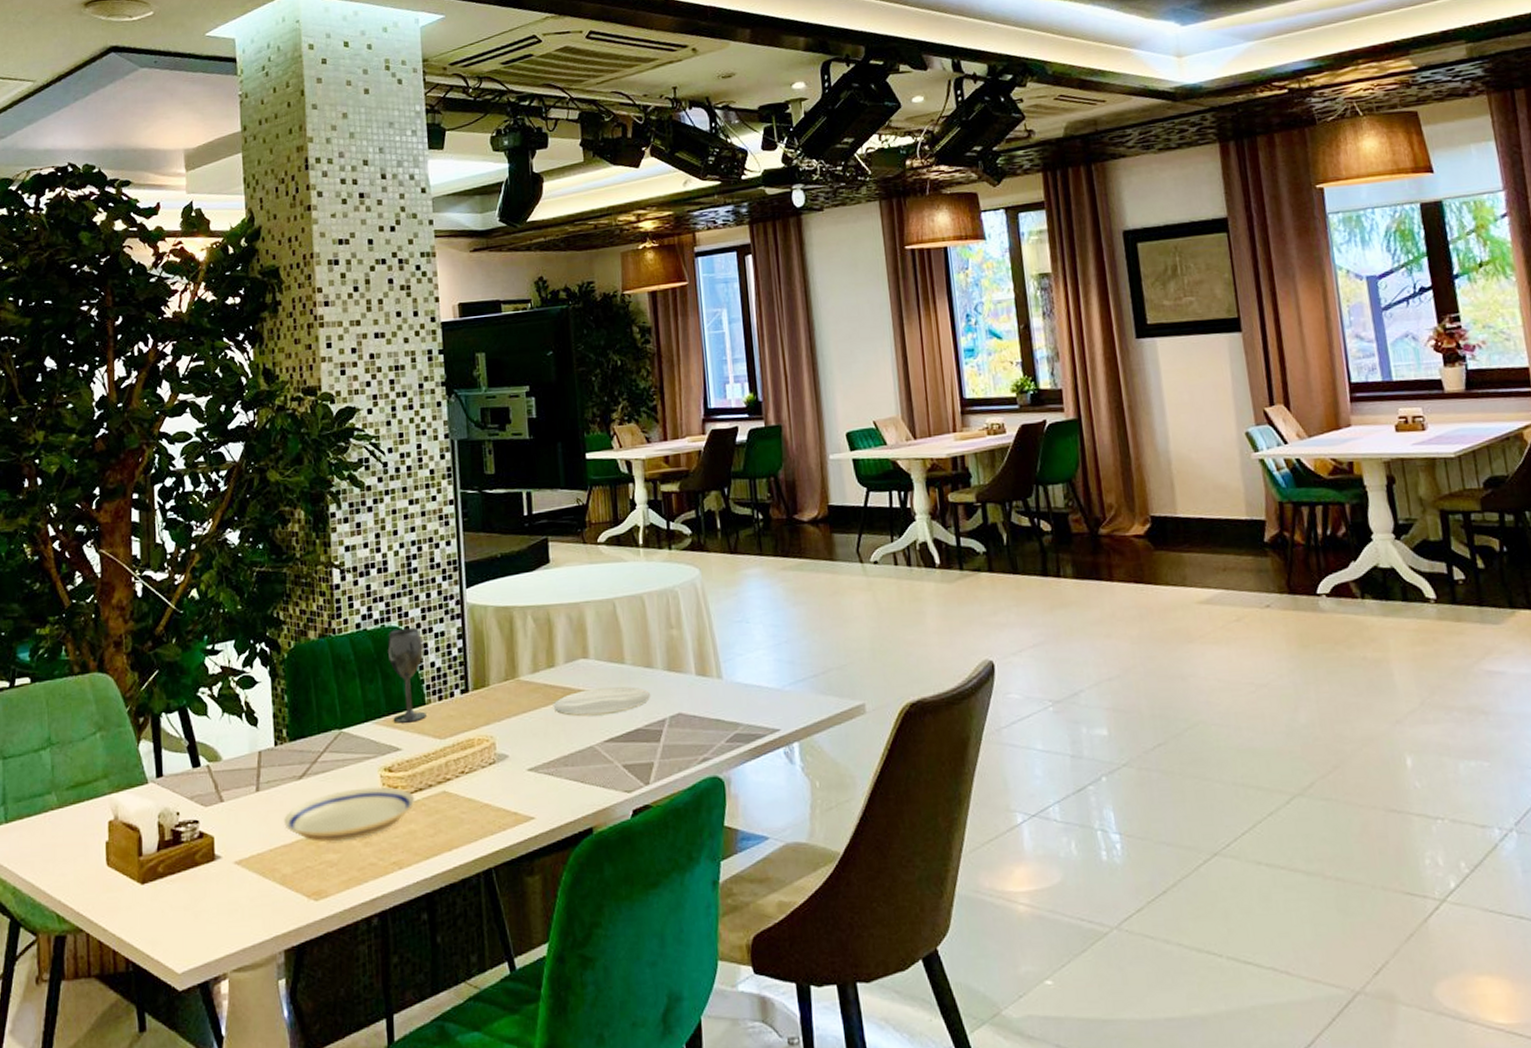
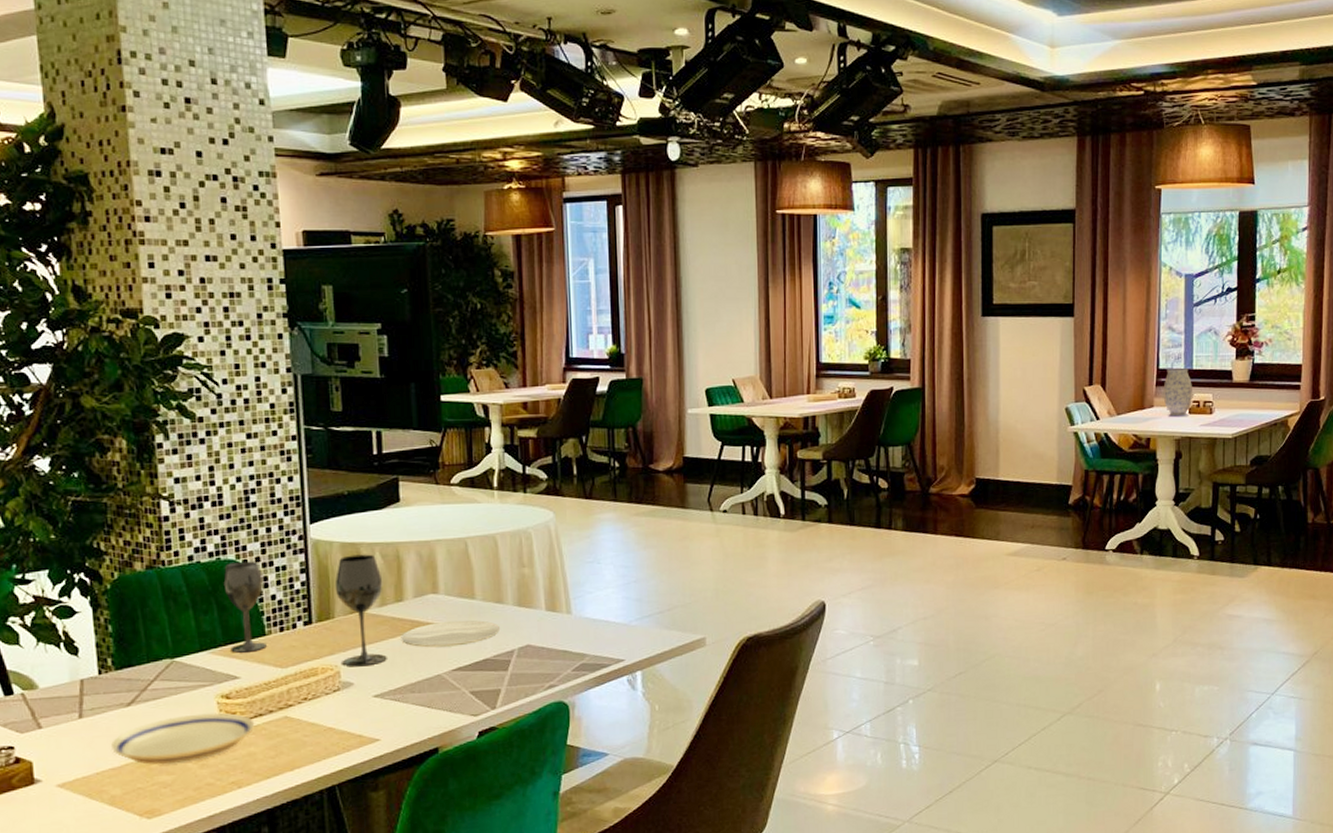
wineglass: none [489,618,540,738] -> present [334,554,387,667]
vase: none [1359,379,1398,438] -> present [1163,367,1192,418]

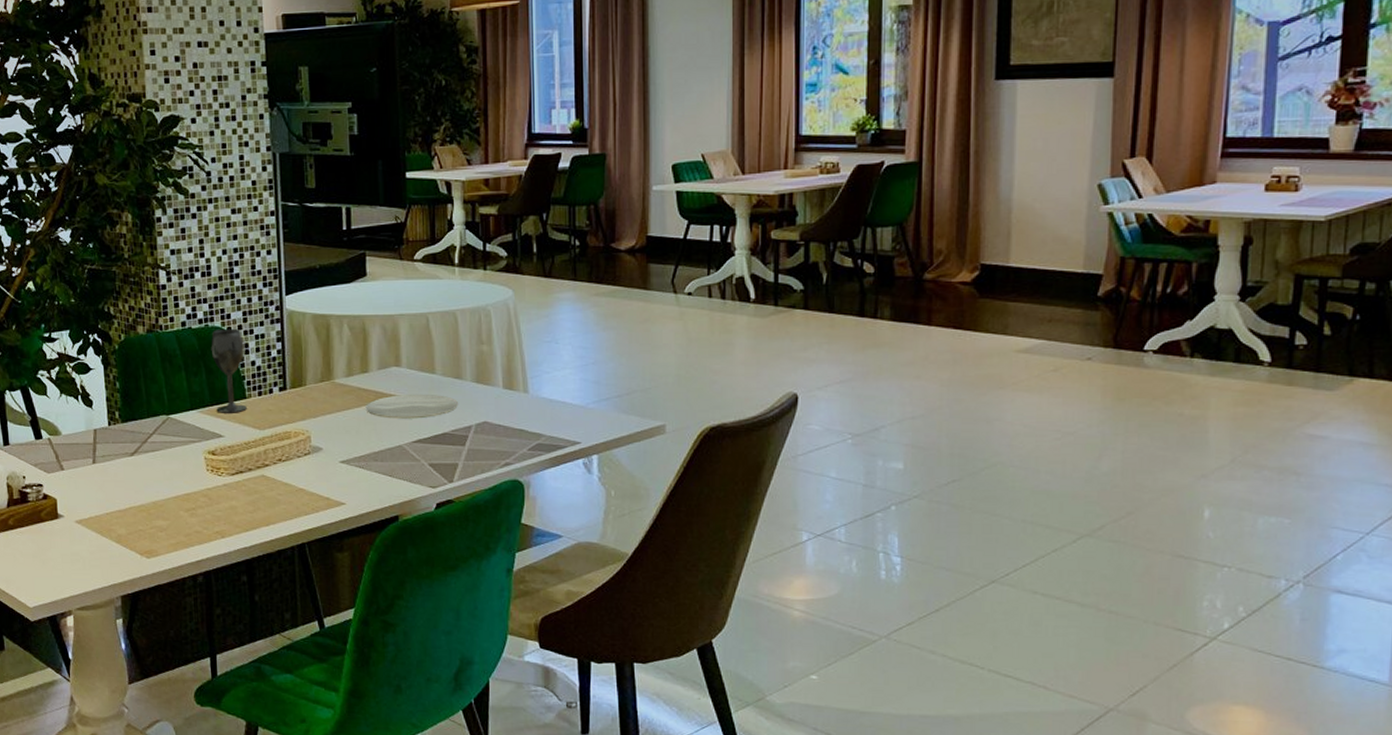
plate: present [111,713,255,765] -> none [118,467,236,511]
wineglass: present [334,554,387,667] -> none [307,326,353,433]
vase: present [1163,367,1192,418] -> none [1230,135,1272,196]

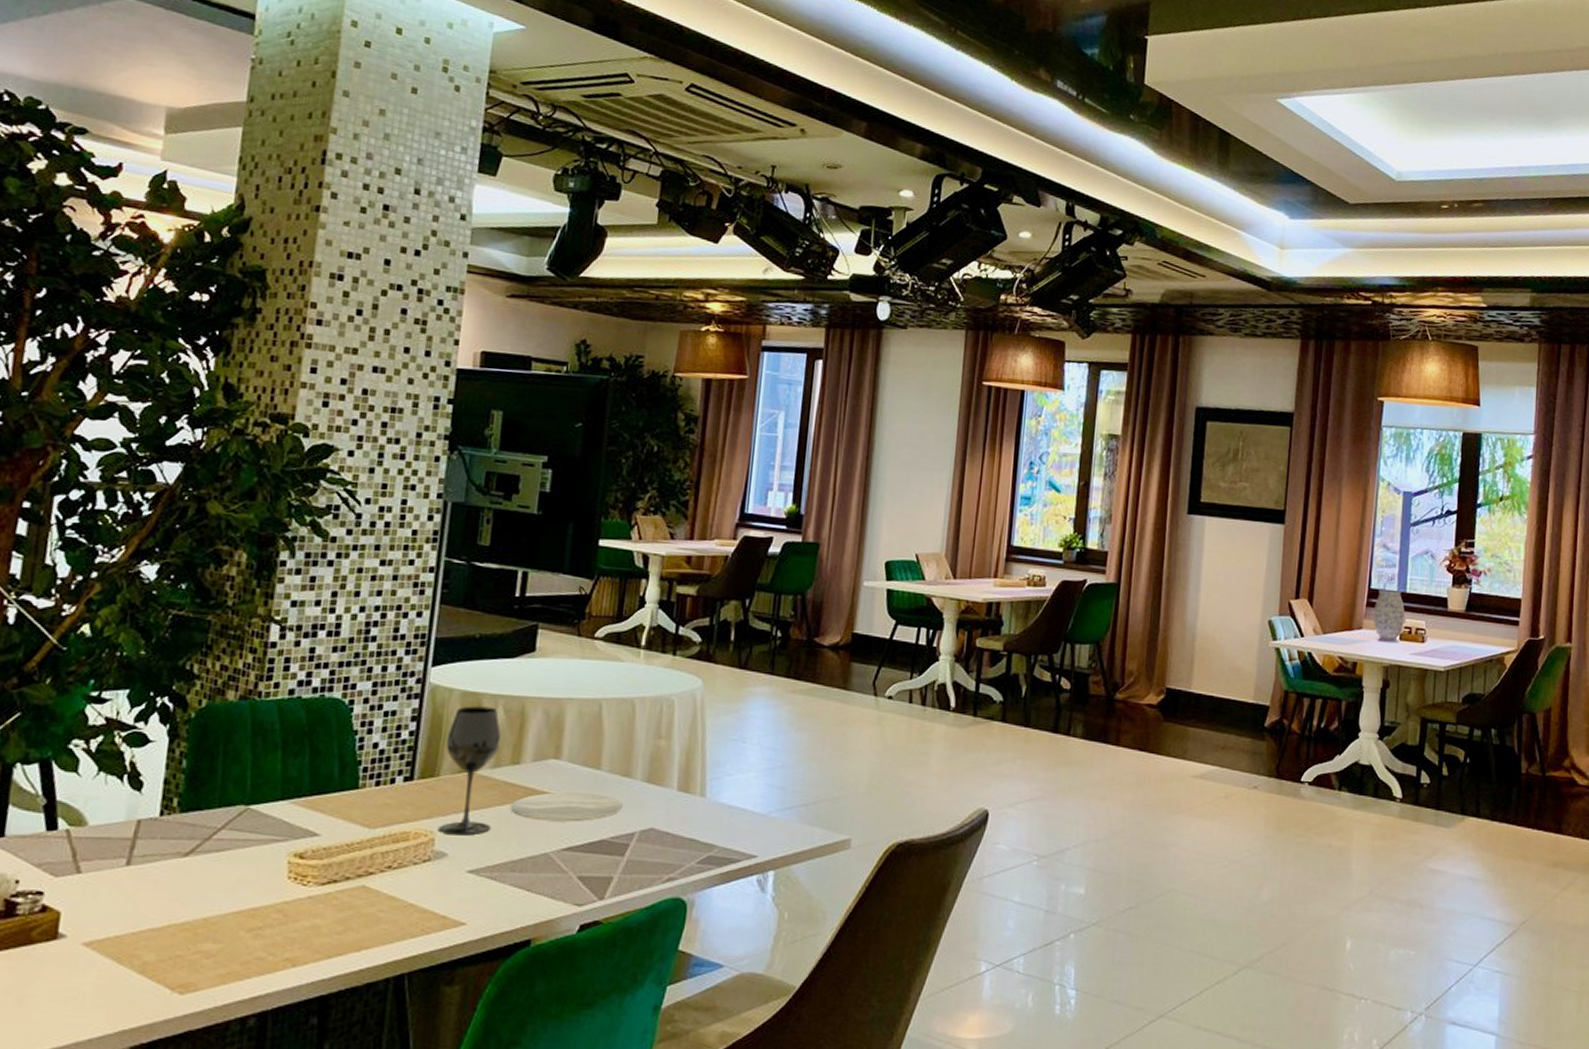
wine glass: present [210,328,247,413] -> none [315,701,368,806]
wineglass: none [307,326,353,433] -> present [438,706,502,836]
vase: none [1230,135,1272,196] -> present [1373,589,1405,644]

